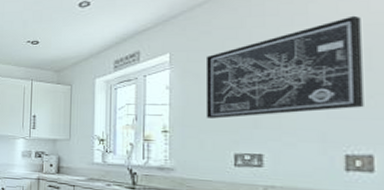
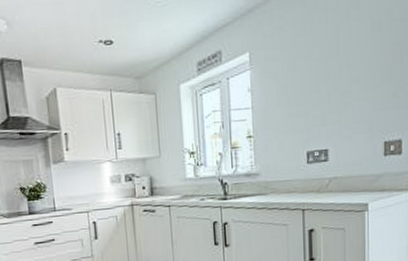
wall art: present [205,15,364,119] -> none [281,10,397,119]

